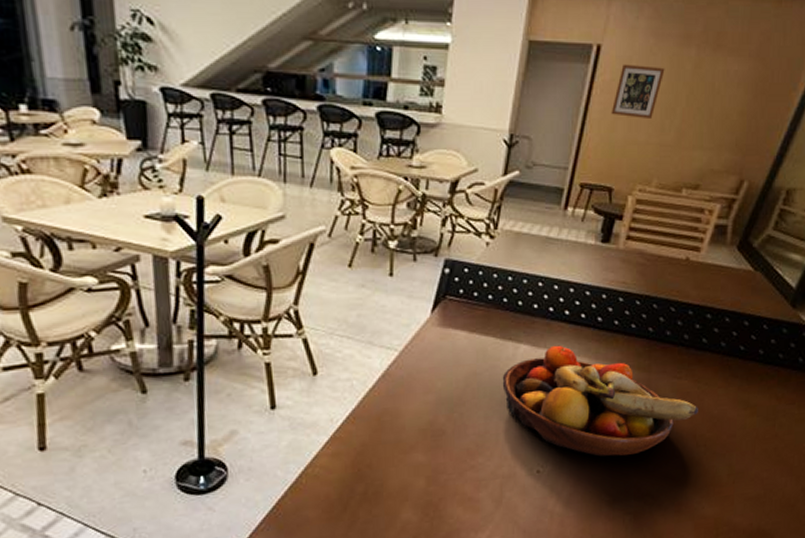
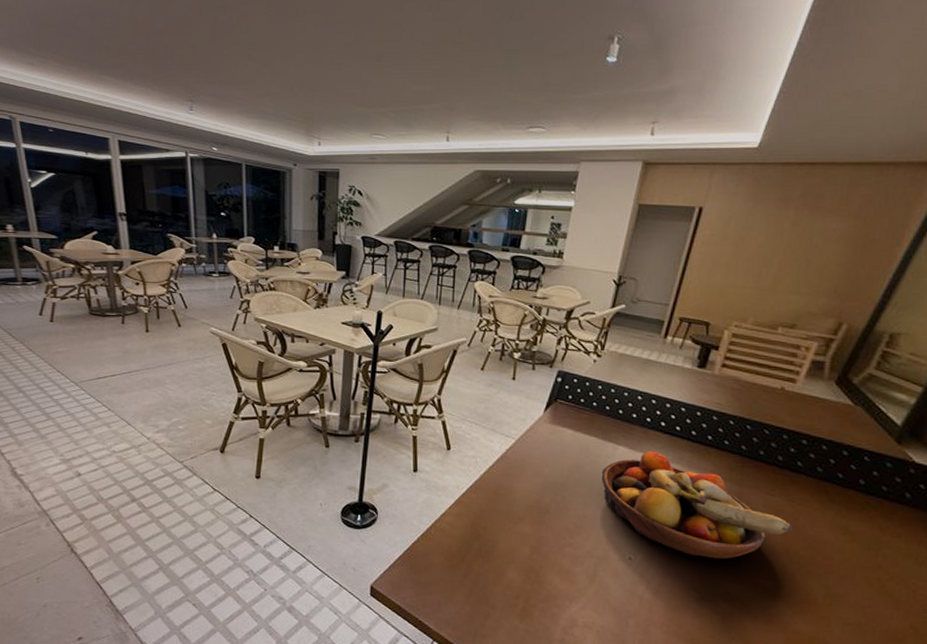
wall art: present [611,64,665,118] -> none [710,222,763,267]

